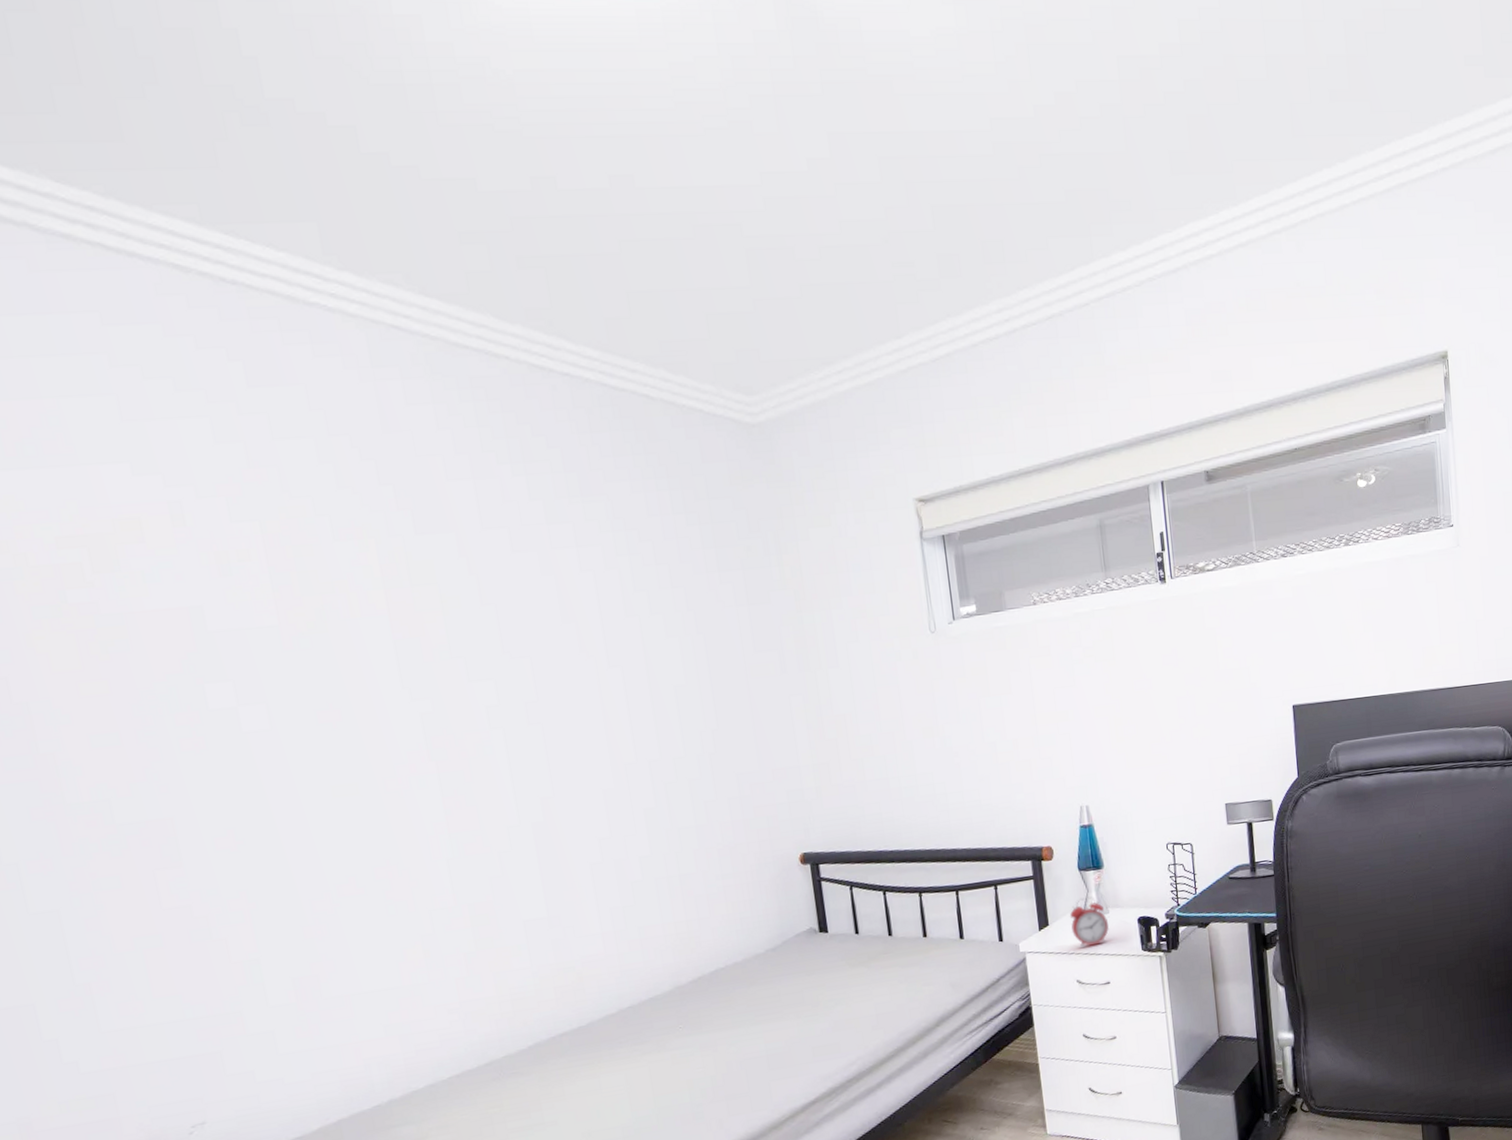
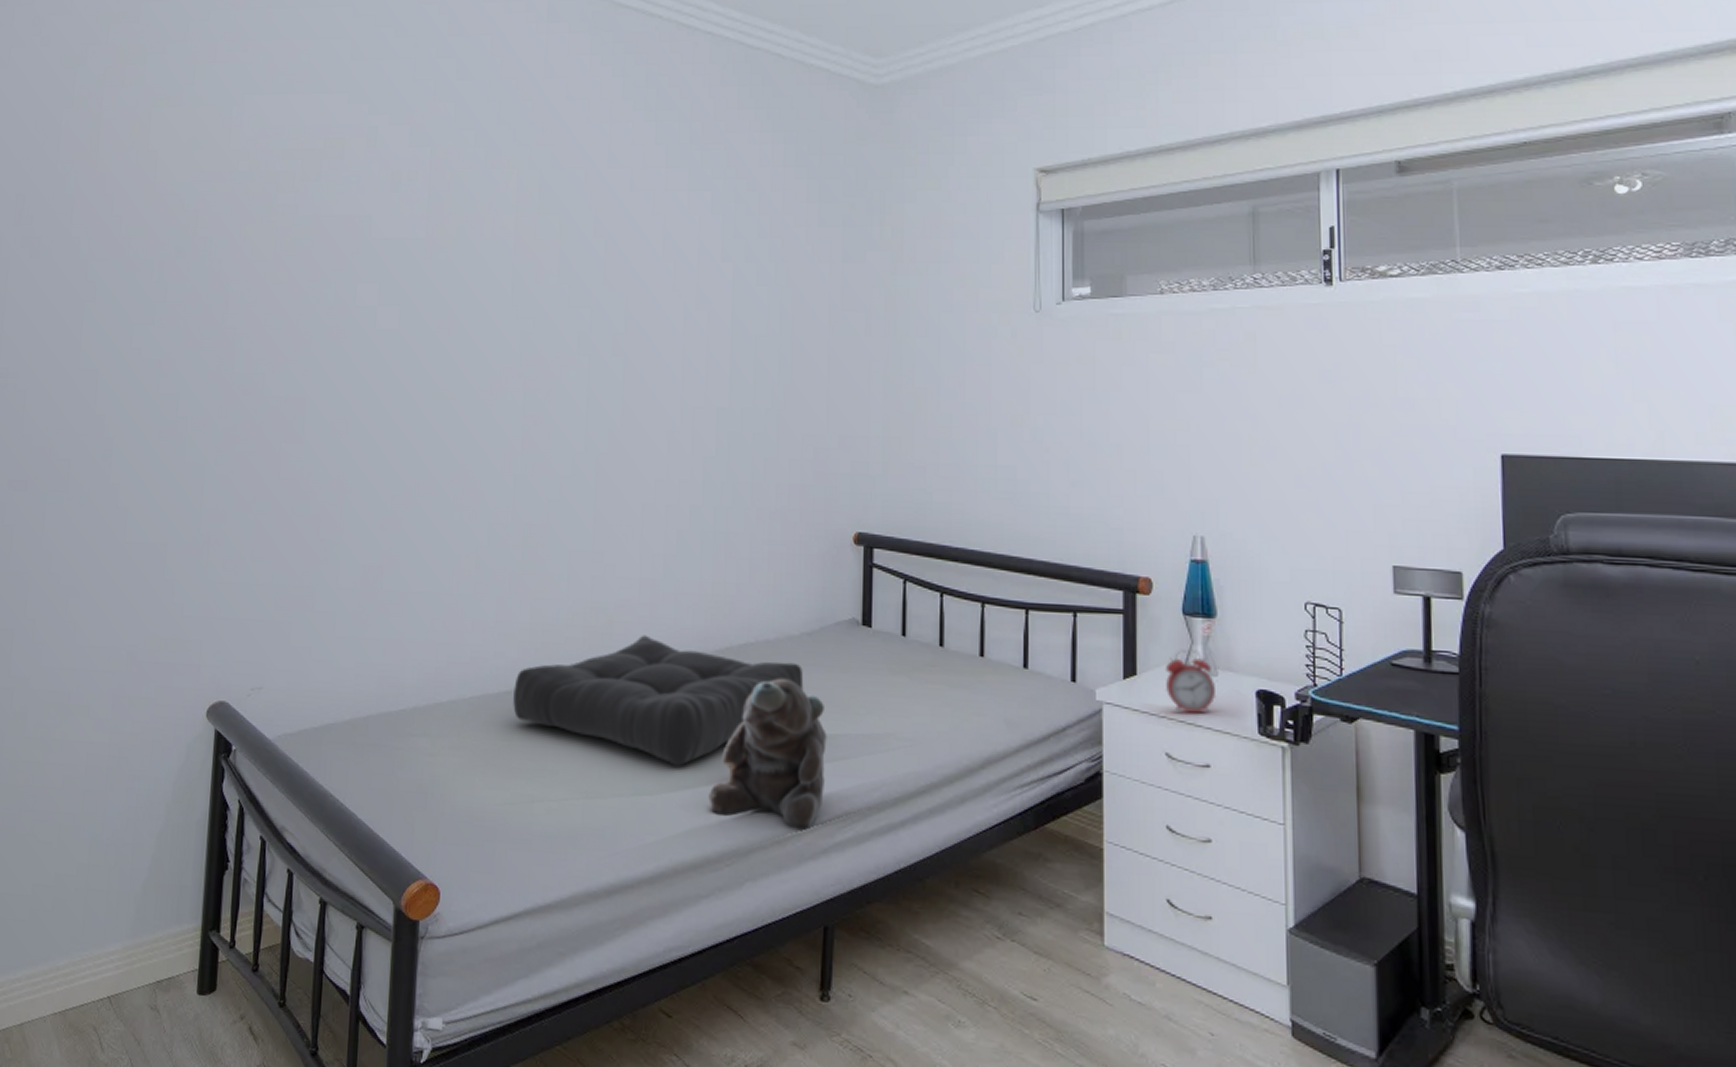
seat cushion: none [493,976,777,1089] -> present [513,635,804,766]
stuffed animal: none [705,992,809,1119] -> present [708,678,827,831]

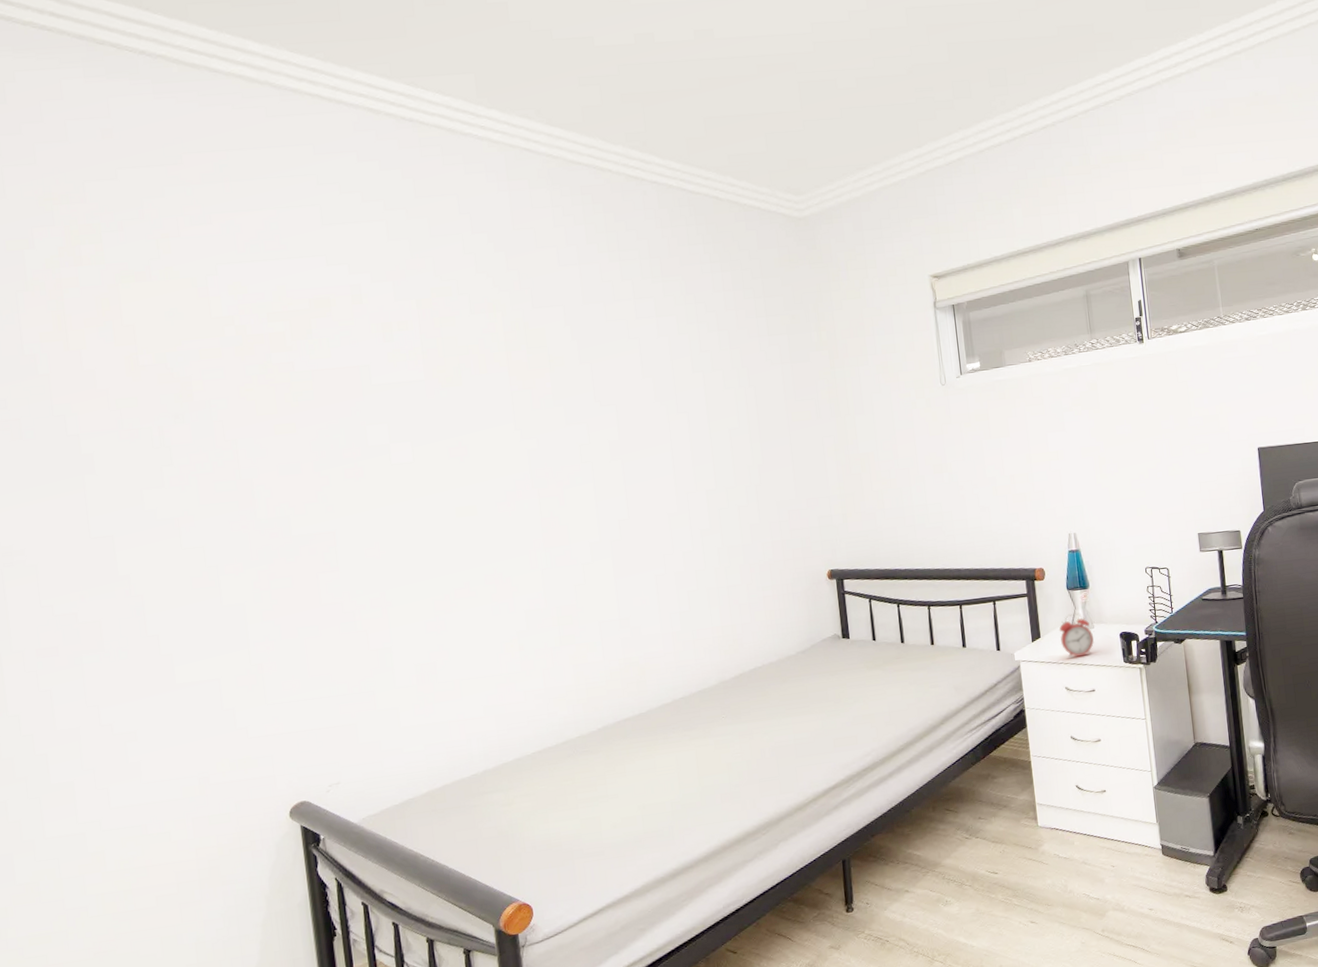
seat cushion: present [513,635,804,766] -> none [569,675,805,770]
stuffed animal: present [708,678,827,831] -> none [741,688,830,798]

